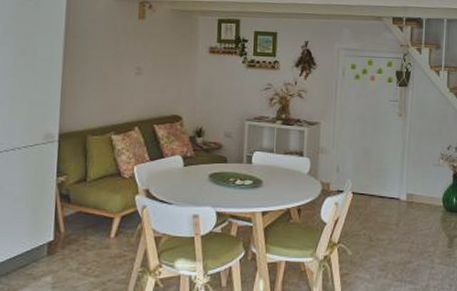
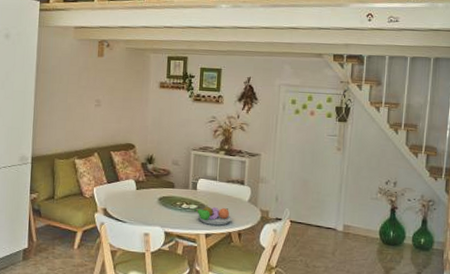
fruit bowl: none [248,180,291,202] -> present [193,205,232,226]

